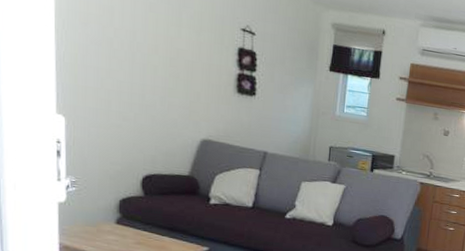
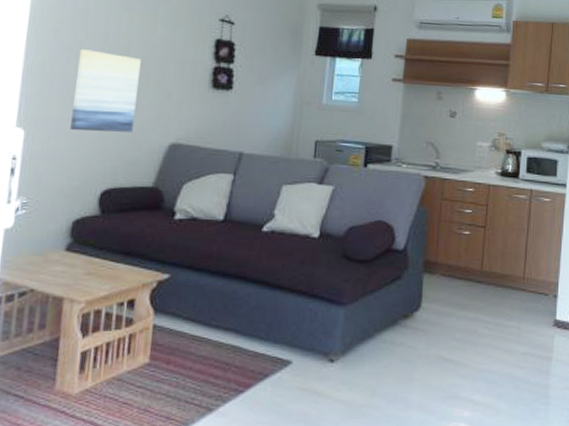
wall art: none [108,45,169,127] -> present [70,49,141,132]

